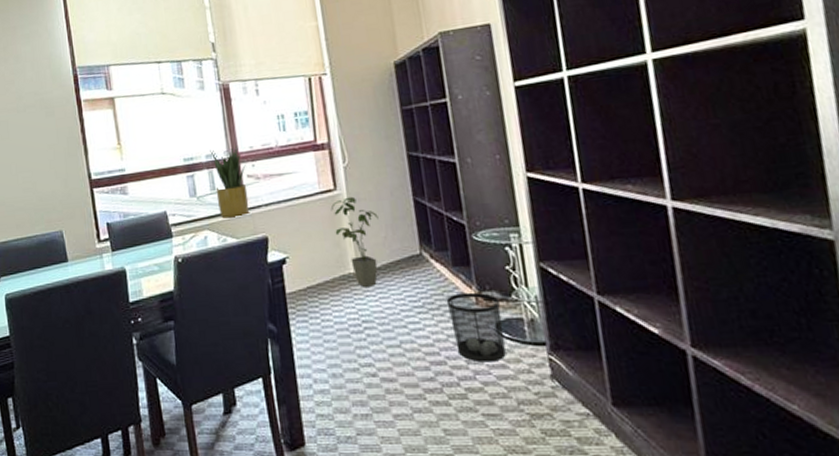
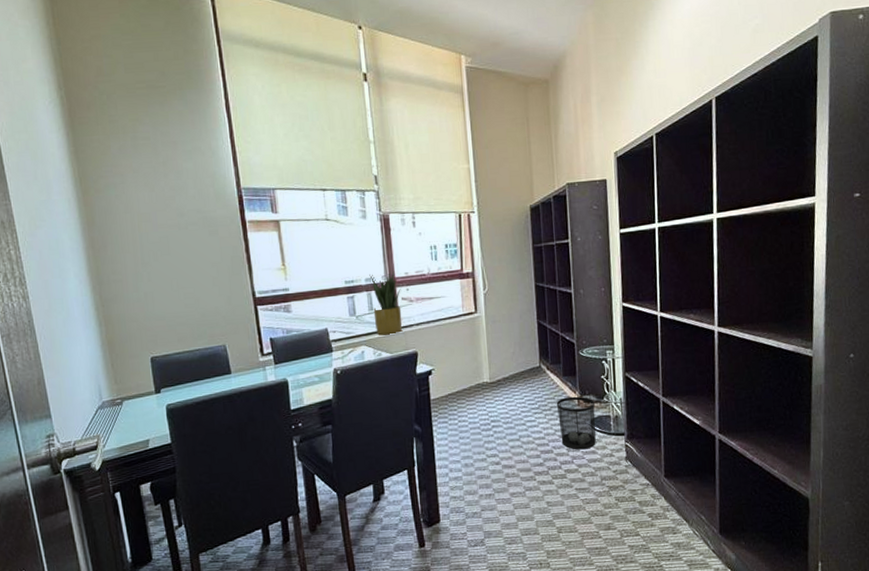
house plant: present [330,196,379,287] -> none [471,318,509,393]

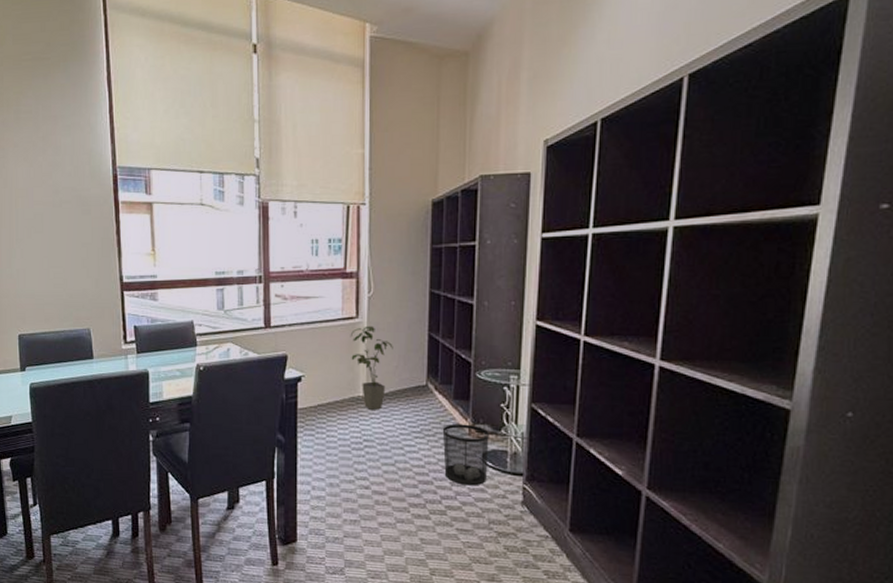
planter: present [369,271,403,335] -> none [242,264,275,334]
house plant: none [471,318,509,393] -> present [350,326,393,410]

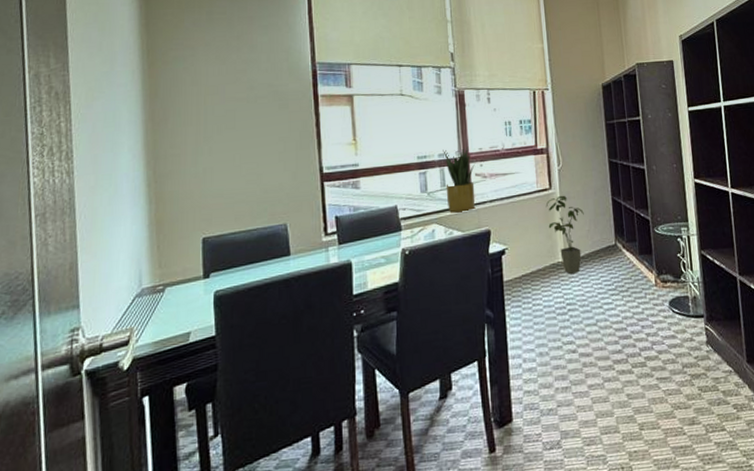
planter: none [242,264,275,334] -> present [443,146,476,213]
waste bin: present [442,423,489,486] -> none [633,276,675,335]

